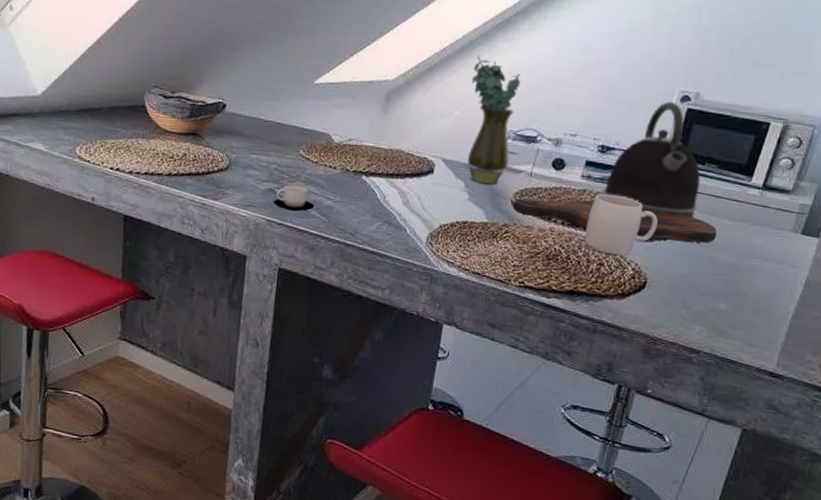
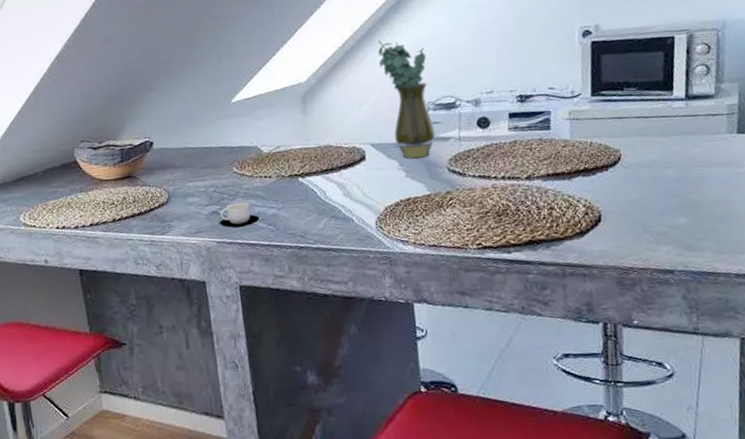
cutting board: present [512,198,718,243] -> none [450,141,656,179]
mug: present [584,193,658,256] -> none [525,138,596,198]
kettle: present [602,101,701,219] -> none [532,38,630,147]

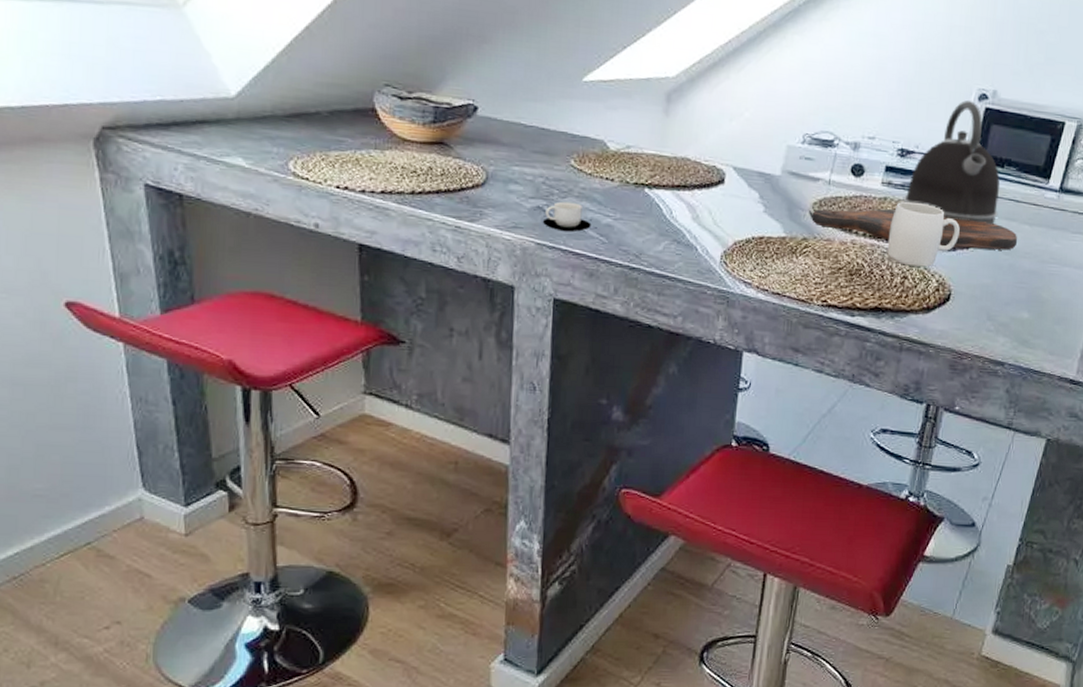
vase: present [378,40,436,158] -> none [760,48,814,195]
cutting board: none [450,141,656,179] -> present [811,208,1018,250]
mug: none [525,138,596,198] -> present [887,201,960,267]
kettle: none [532,38,630,147] -> present [903,100,1000,225]

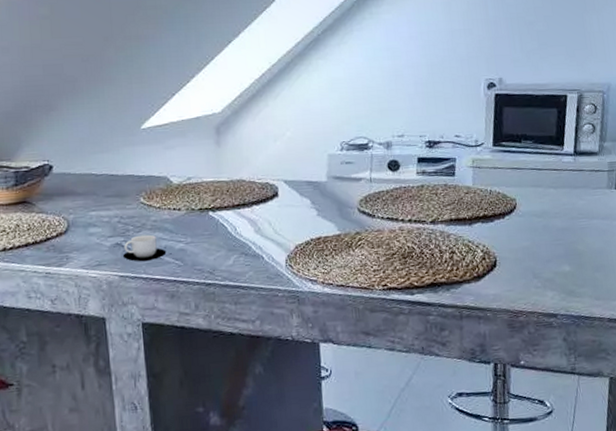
cutting board: present [811,208,1018,250] -> none [360,191,547,223]
mug: present [887,201,960,267] -> none [430,184,494,242]
kettle: present [903,100,1000,225] -> none [438,89,525,195]

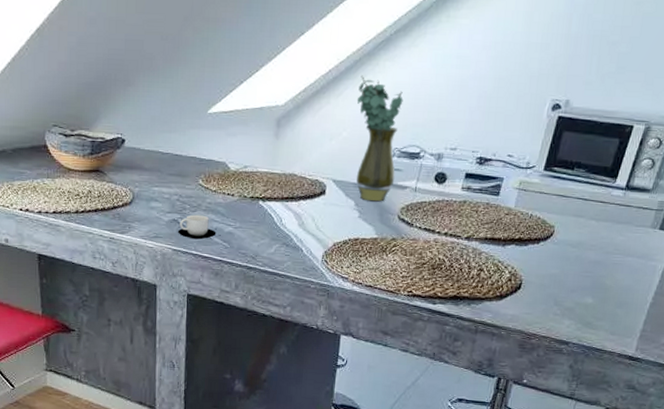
vase: none [295,75,348,198] -> present [356,75,404,202]

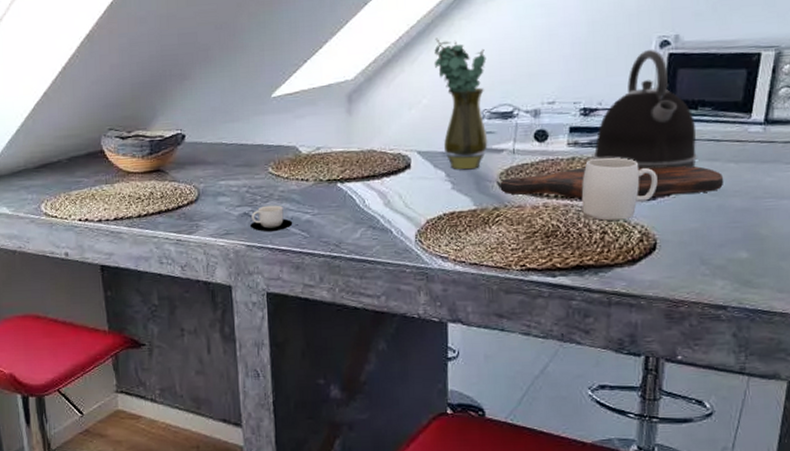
cutting board: none [399,211,585,244] -> present [500,166,724,199]
mug: none [465,203,532,261] -> present [581,157,658,221]
kettle: none [480,110,570,222] -> present [592,48,698,169]

